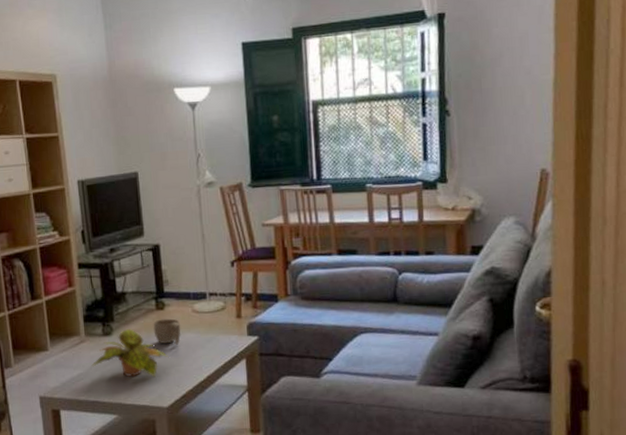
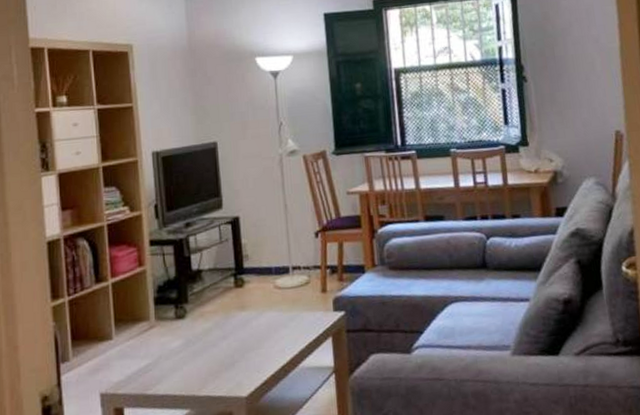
plant: present [91,329,168,378] -> none [162,310,247,365]
cup: present [153,318,181,345] -> none [231,296,262,325]

